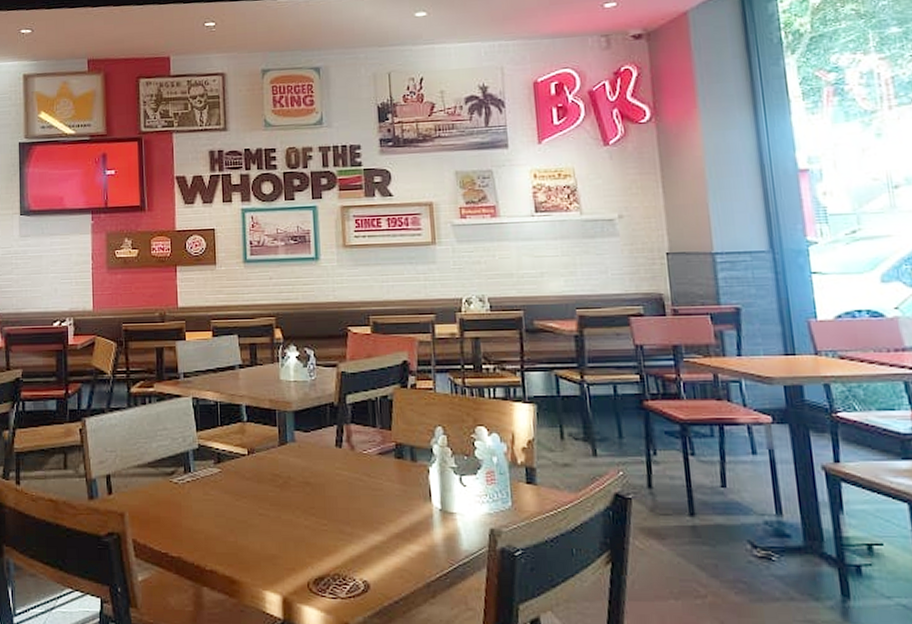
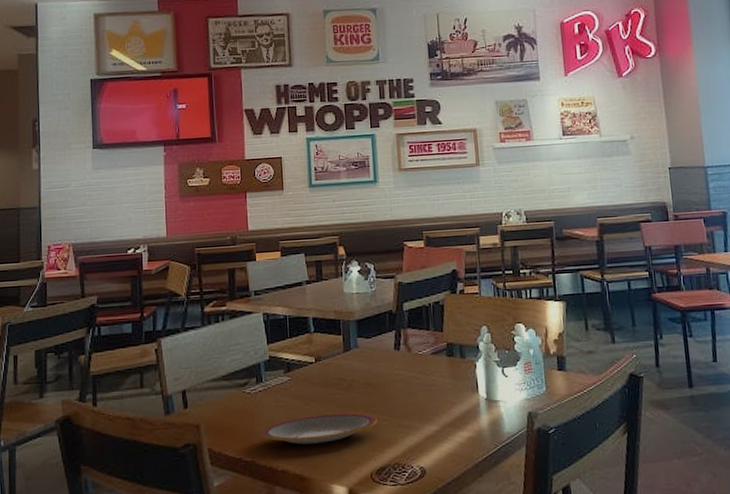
plate: none [188,512,316,544] -> present [260,413,378,445]

